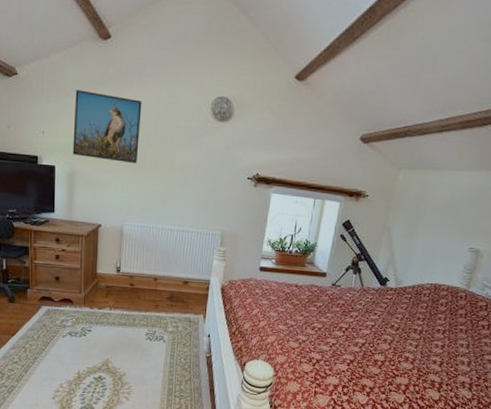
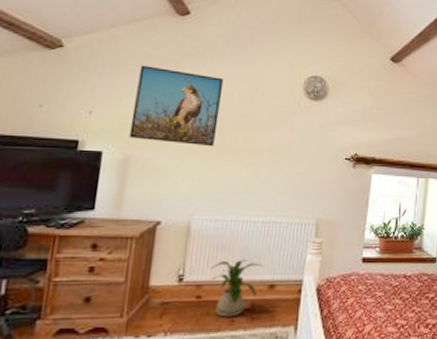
house plant: none [140,259,179,303] -> present [211,260,263,318]

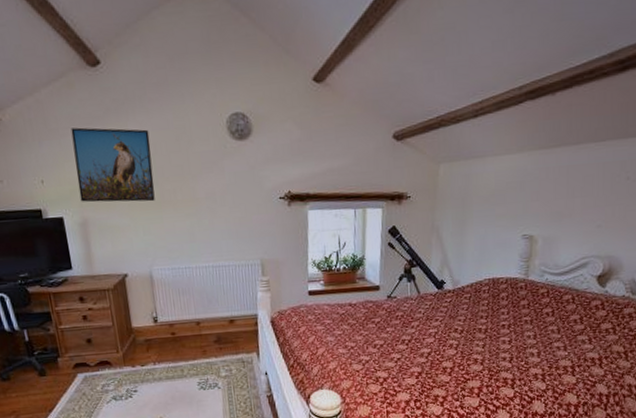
house plant: present [211,260,263,318] -> none [178,301,221,349]

